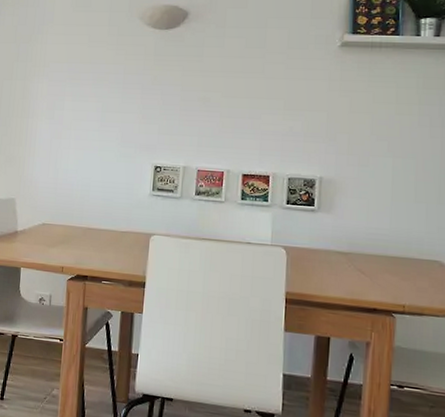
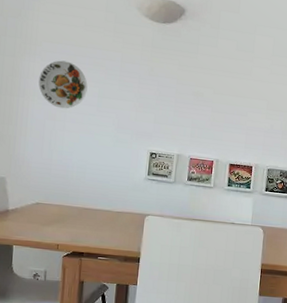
decorative plate: none [46,79,92,127] -> present [38,60,88,109]

